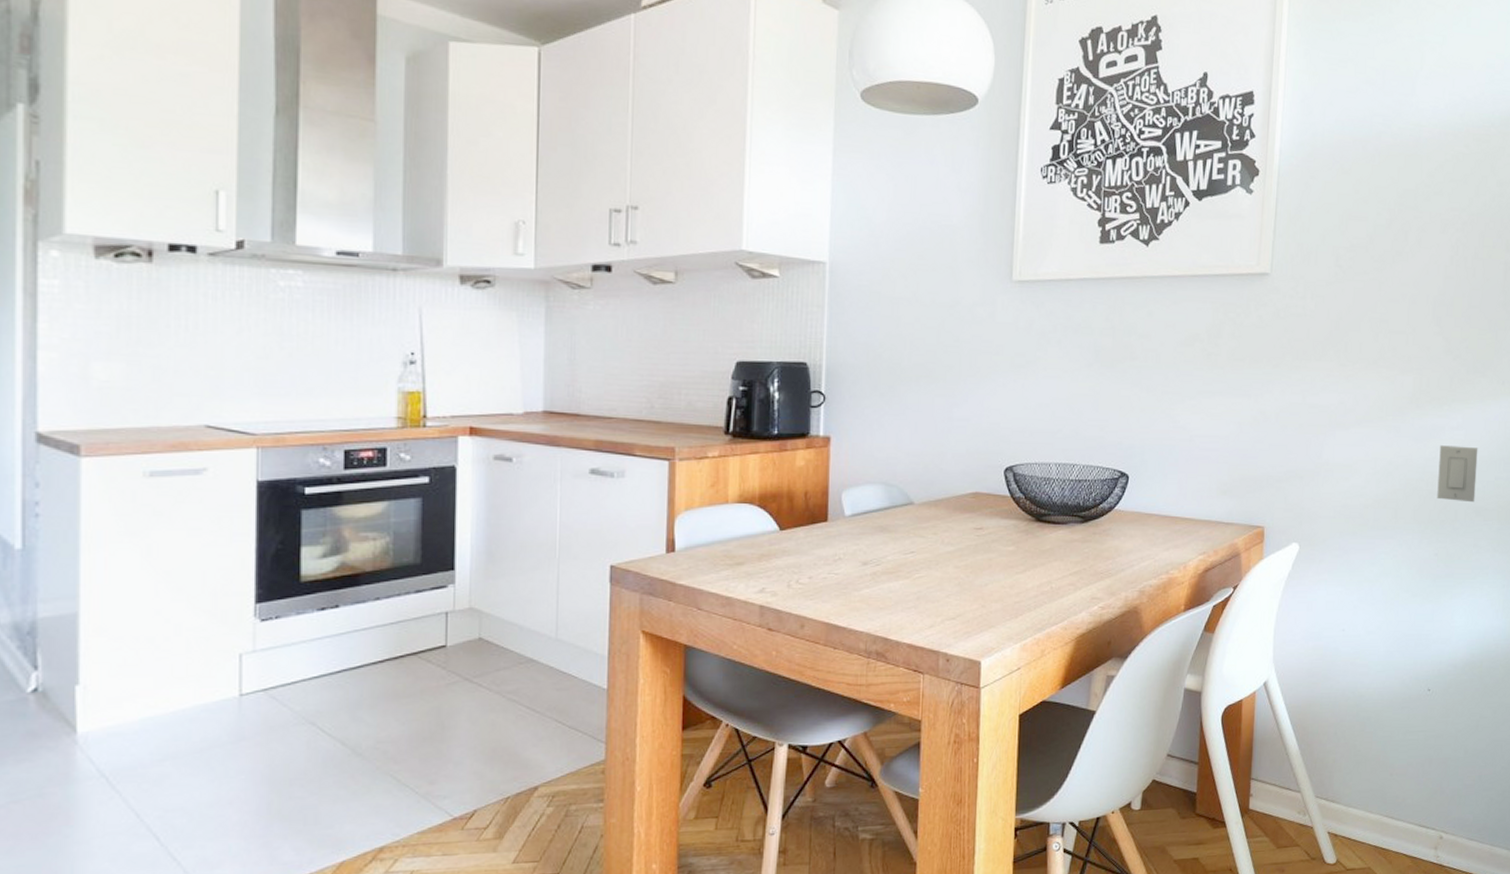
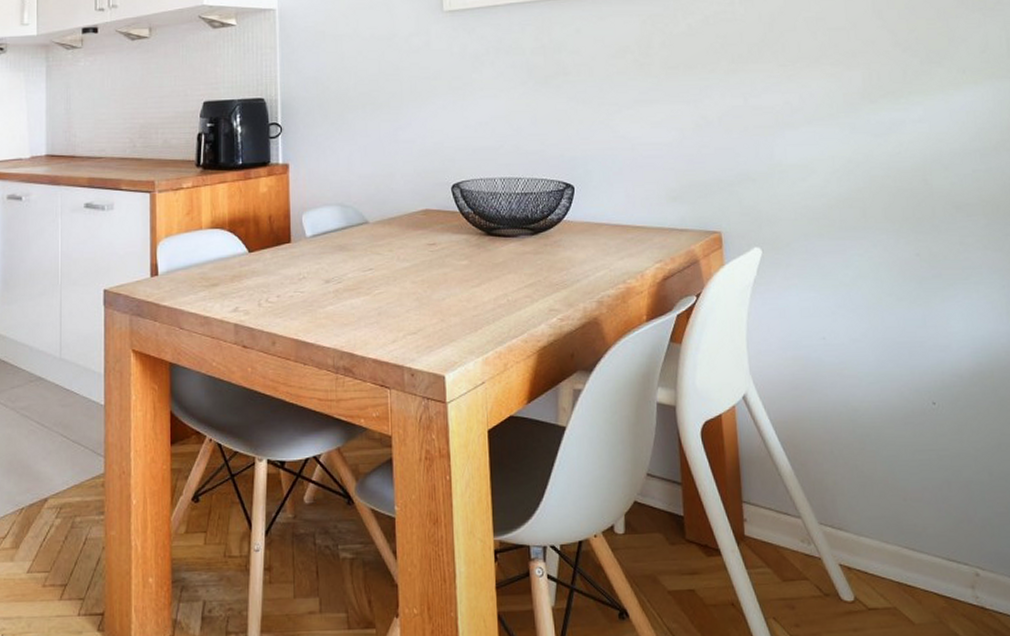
light switch: present [1437,445,1478,503] -> none [903,139,953,198]

